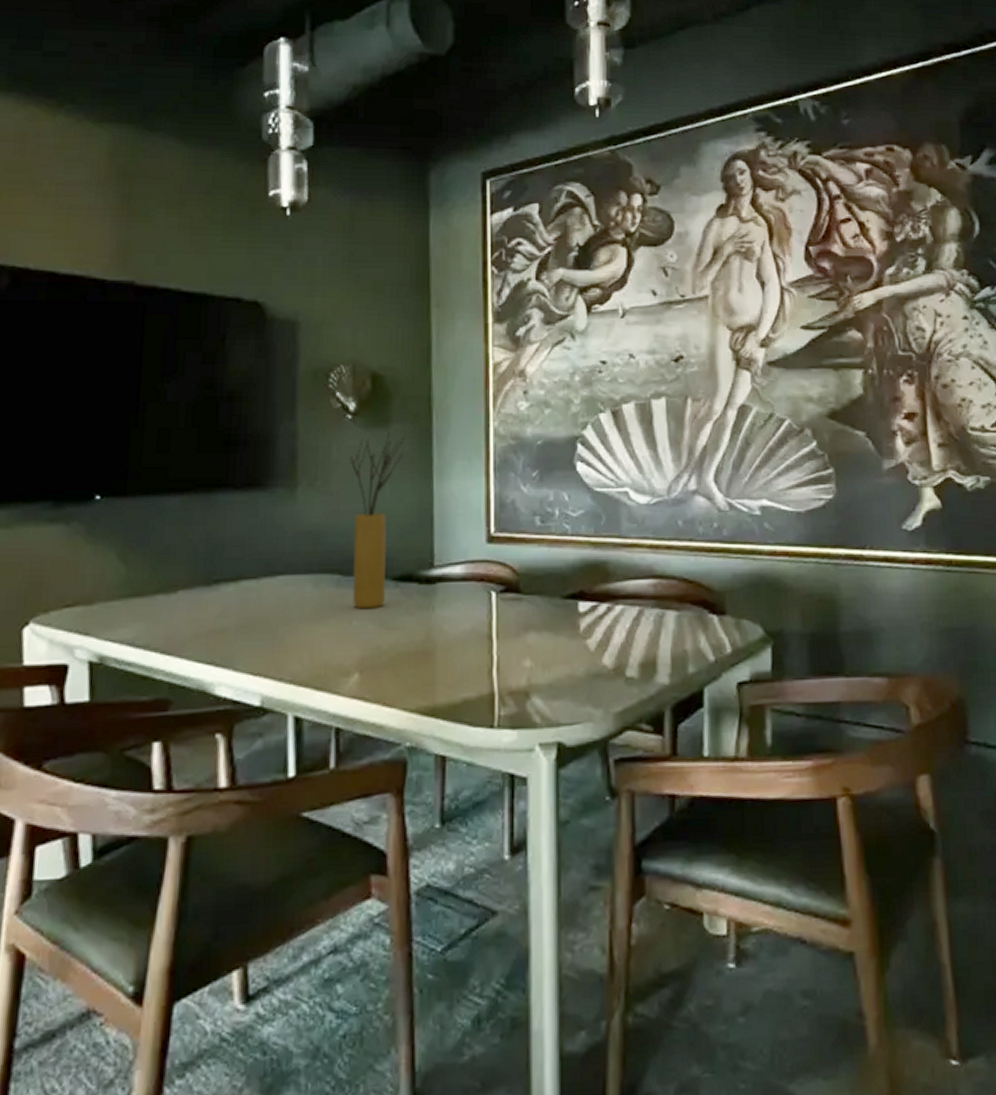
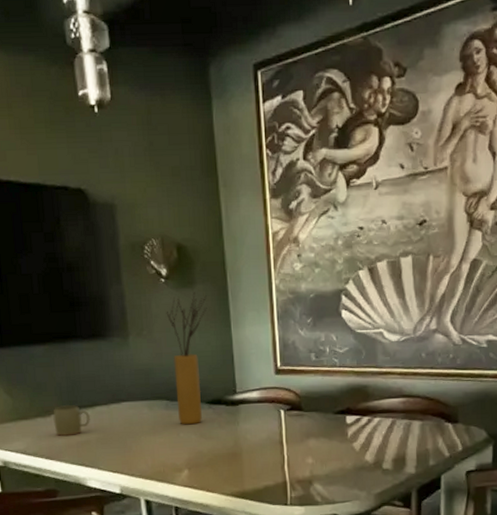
mug: none [179,576,231,622] -> present [53,404,90,437]

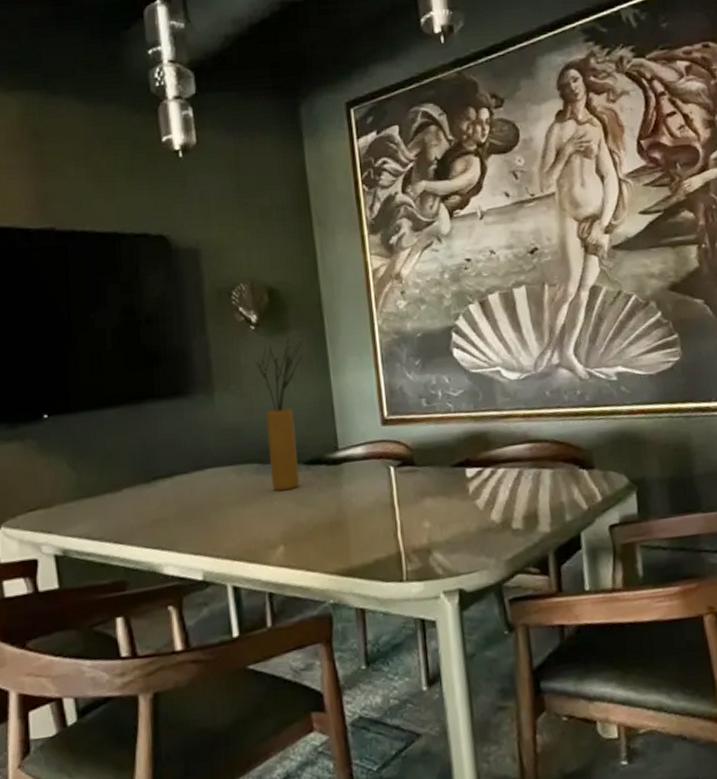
mug: present [53,404,90,437] -> none [124,475,168,515]

